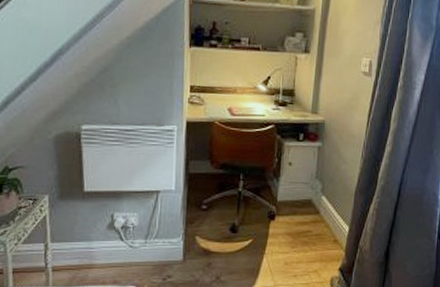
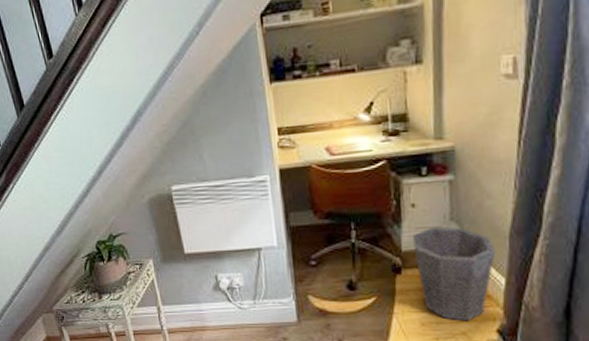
waste bin: none [286,182,345,261] -> present [413,226,496,322]

